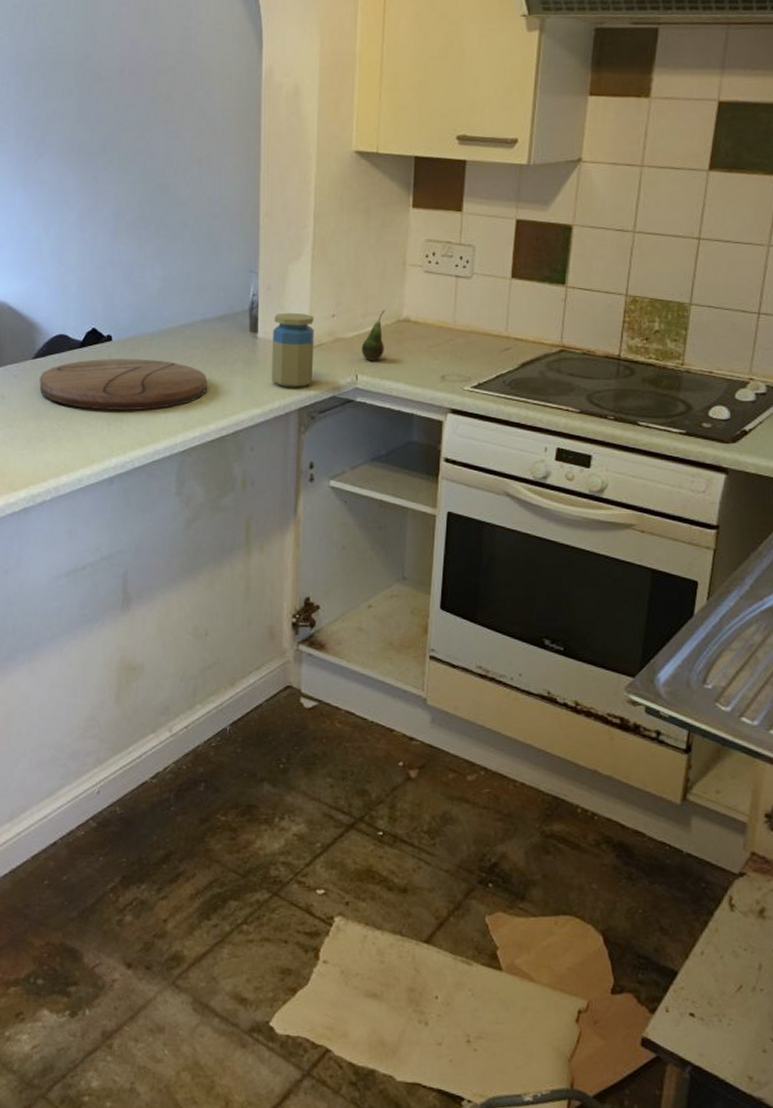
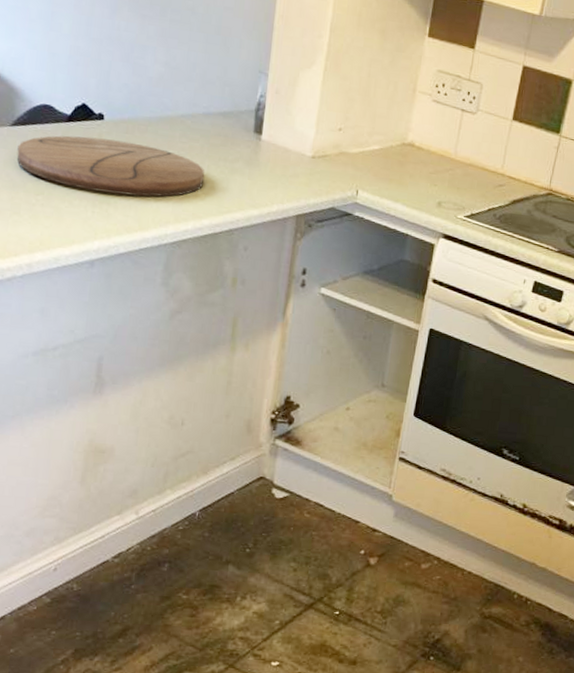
jar: present [271,312,315,388] -> none [271,118,321,195]
fruit: present [361,309,385,361] -> none [364,131,392,180]

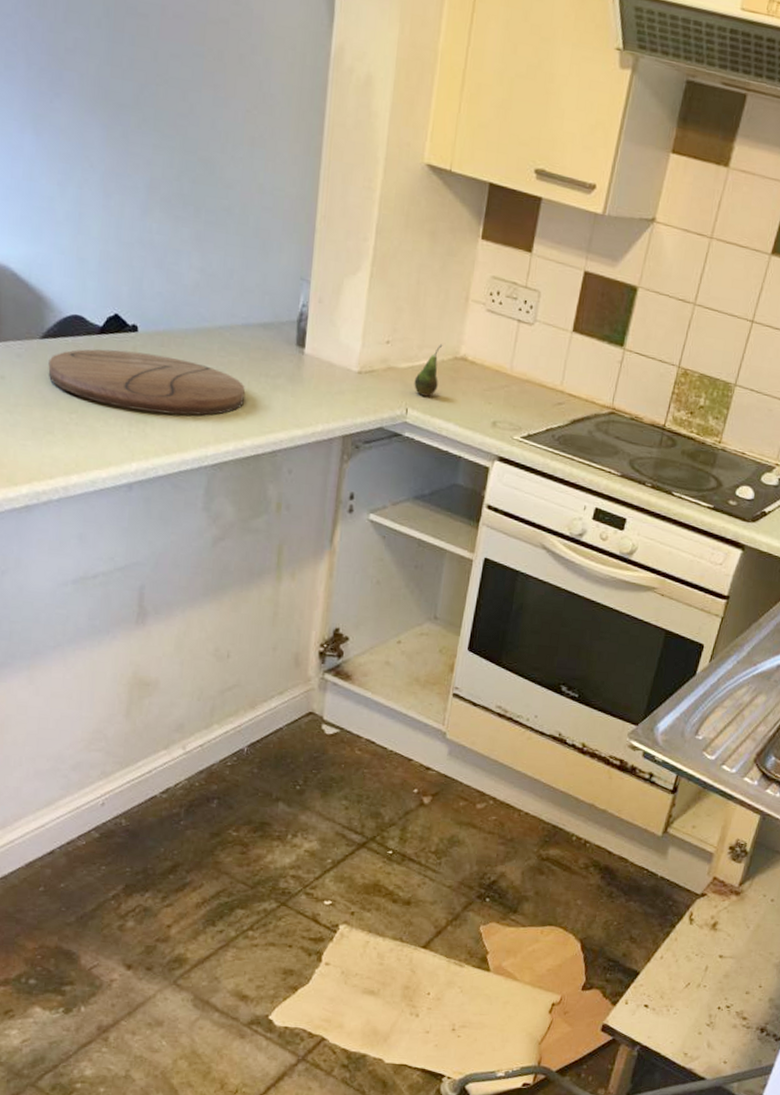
fruit: none [364,131,392,180] -> present [414,343,443,397]

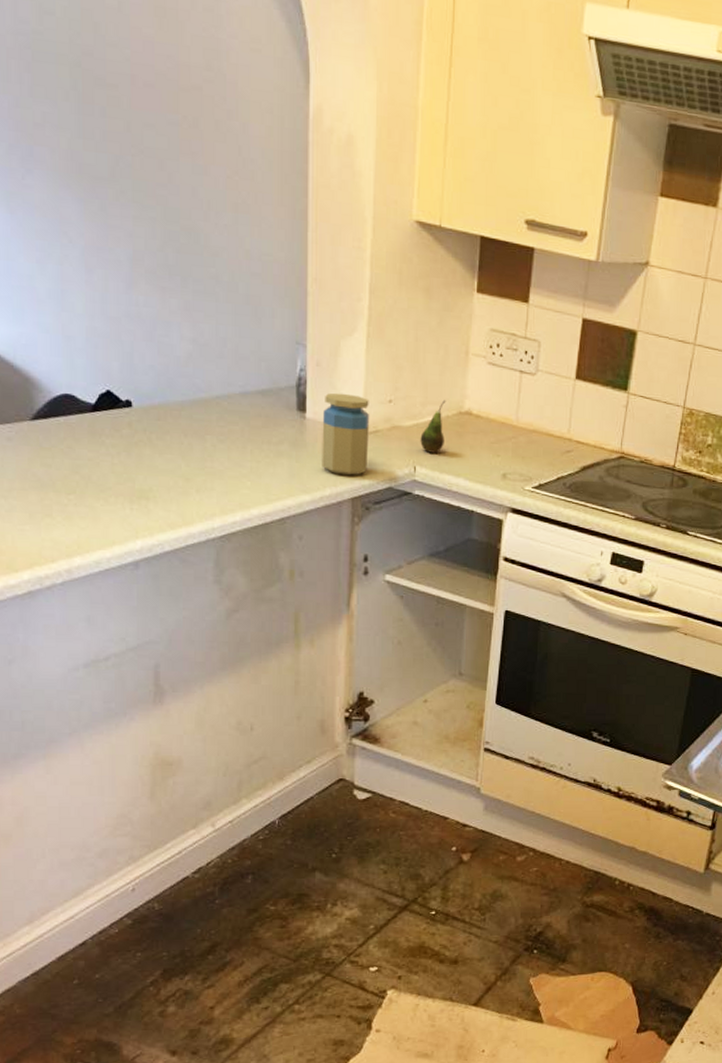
cutting board: present [48,349,245,416] -> none [41,426,247,489]
jar: none [316,330,367,414] -> present [322,393,370,476]

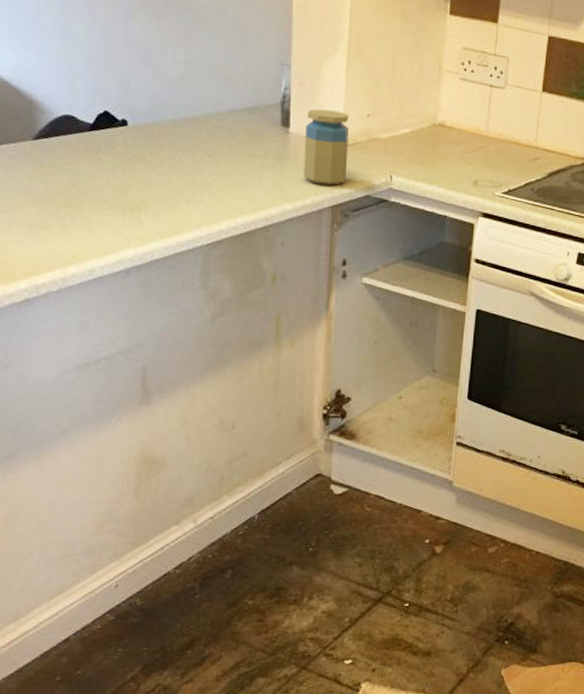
fruit: present [420,399,446,453] -> none [396,113,421,163]

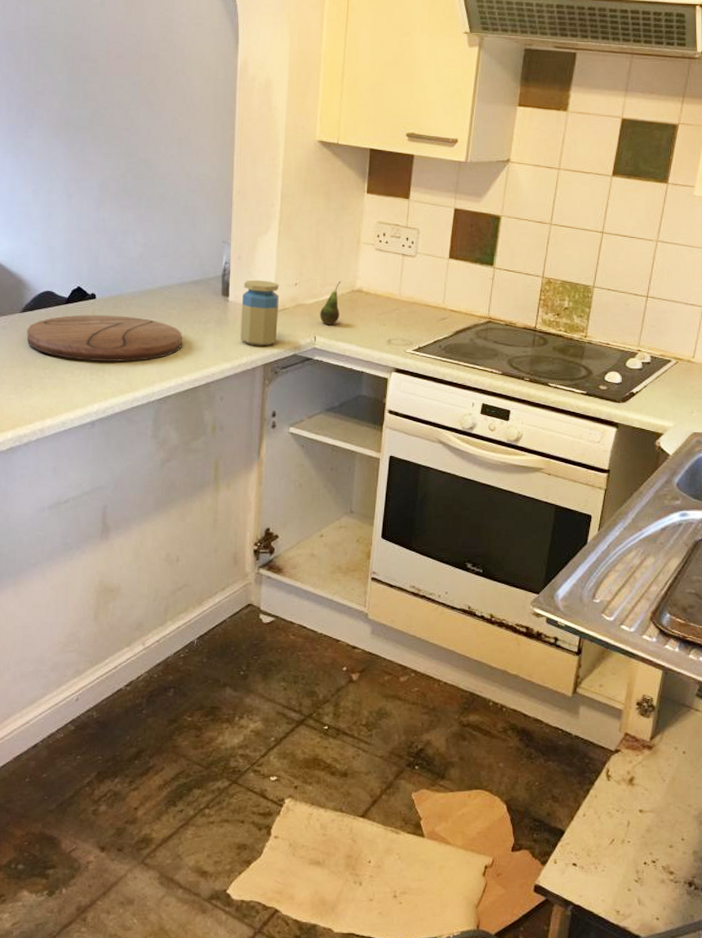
cutting board: none [42,144,234,200] -> present [27,315,182,362]
fruit: none [396,113,421,163] -> present [320,281,341,325]

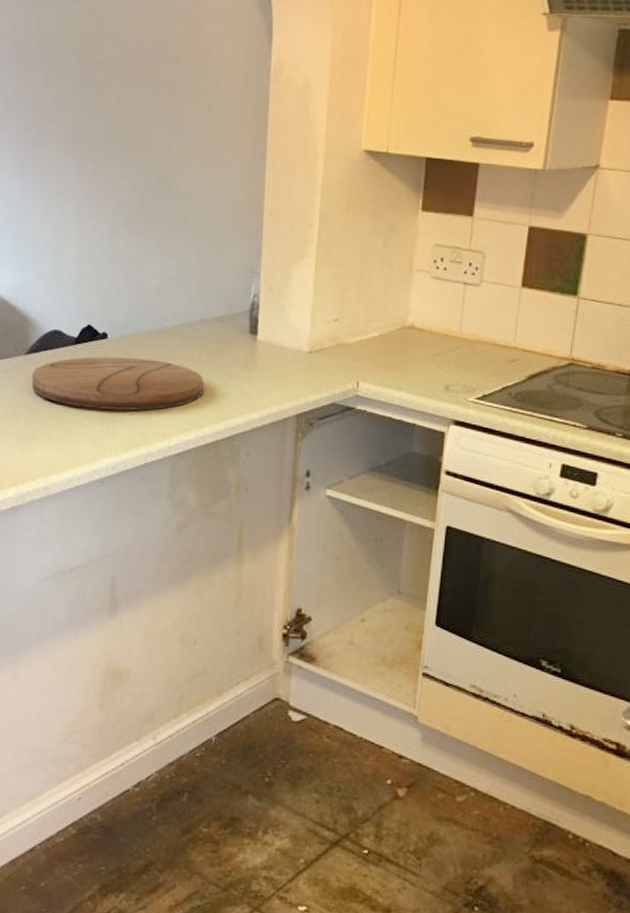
jar: present [240,280,280,346] -> none [270,315,317,393]
fruit: present [320,281,341,325] -> none [364,315,390,368]

